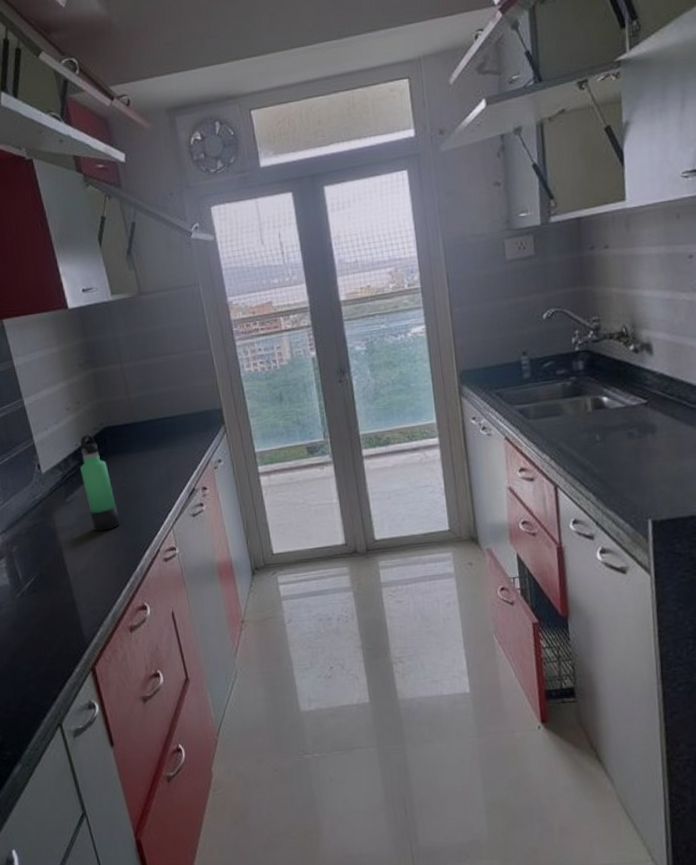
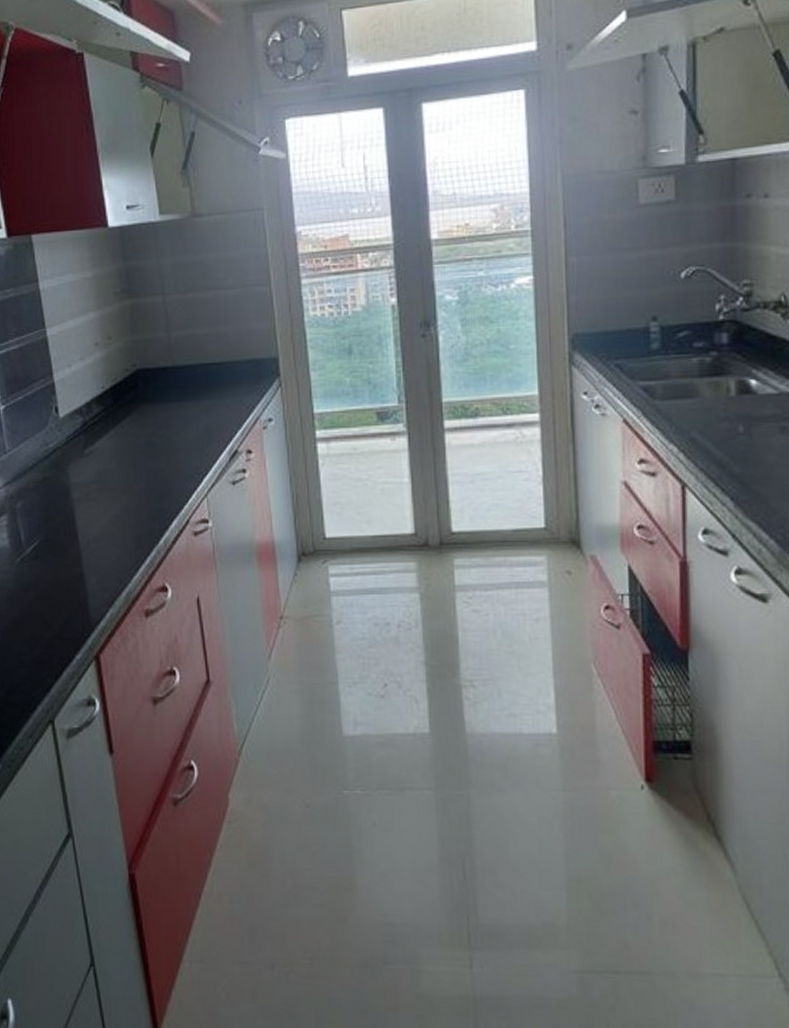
thermos bottle: present [79,434,121,531] -> none [104,376,146,492]

